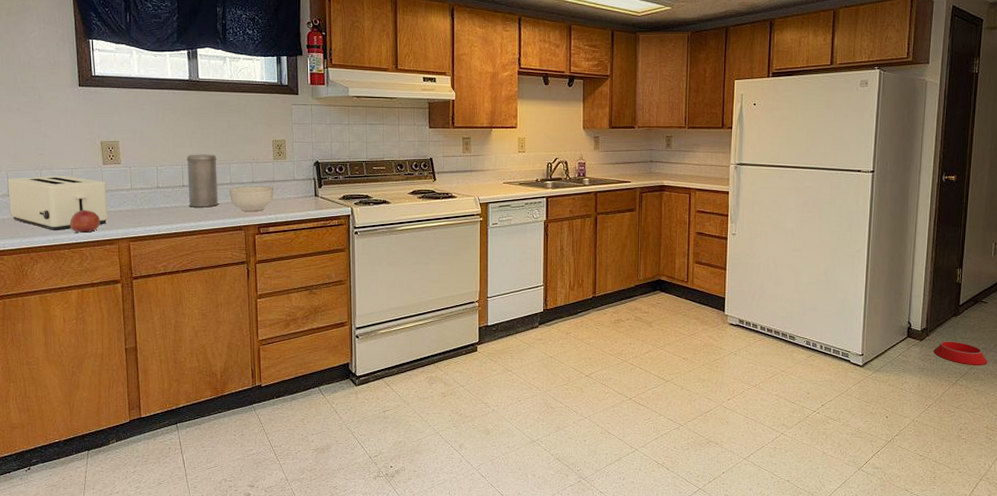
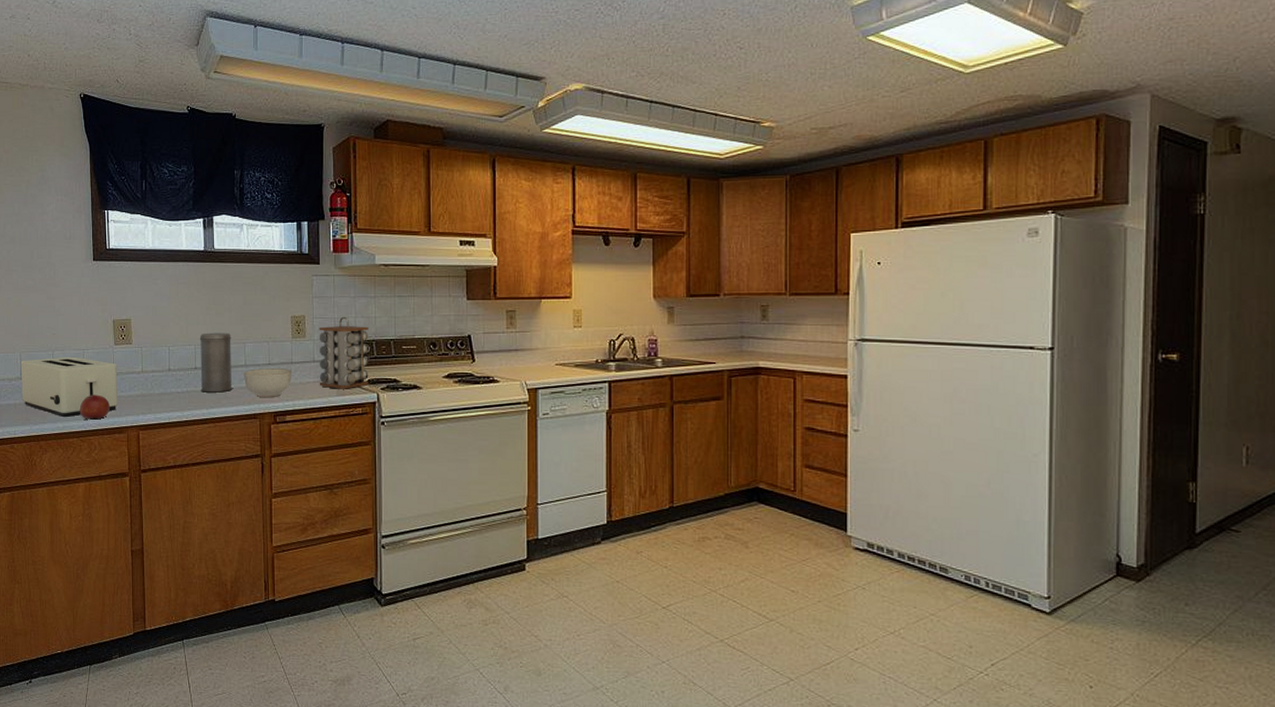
spice rack: none [298,141,344,204] -> present [319,316,369,389]
pet bowl: present [933,341,988,365] -> none [1158,583,1247,621]

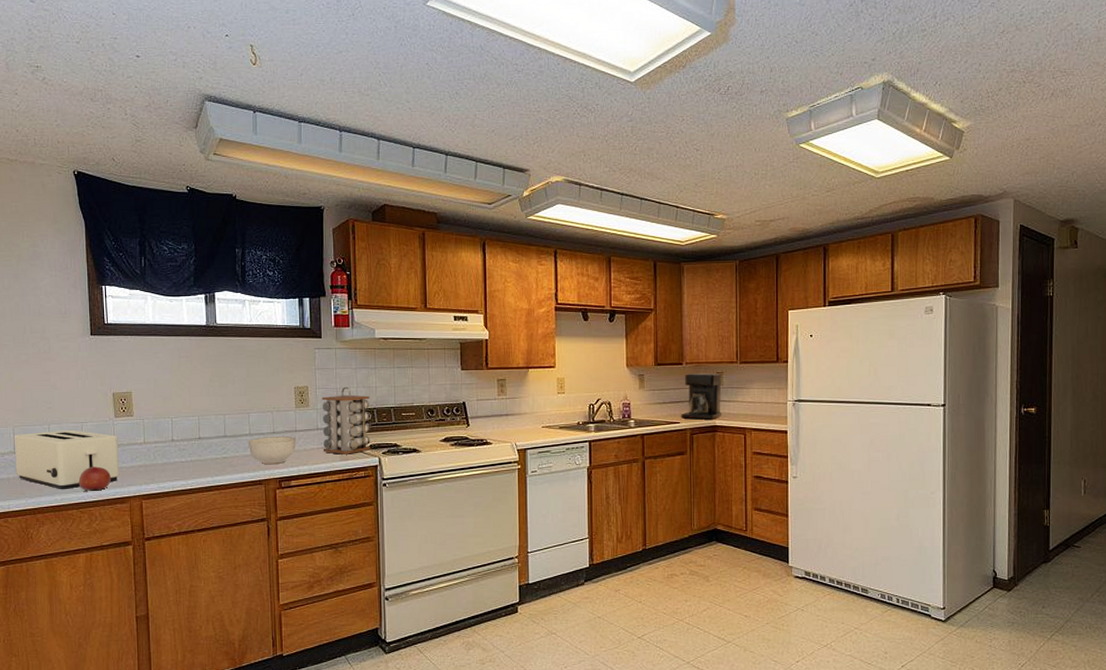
canister: present [199,332,233,393] -> none [203,403,237,461]
coffee maker: none [717,306,767,360] -> present [681,373,722,420]

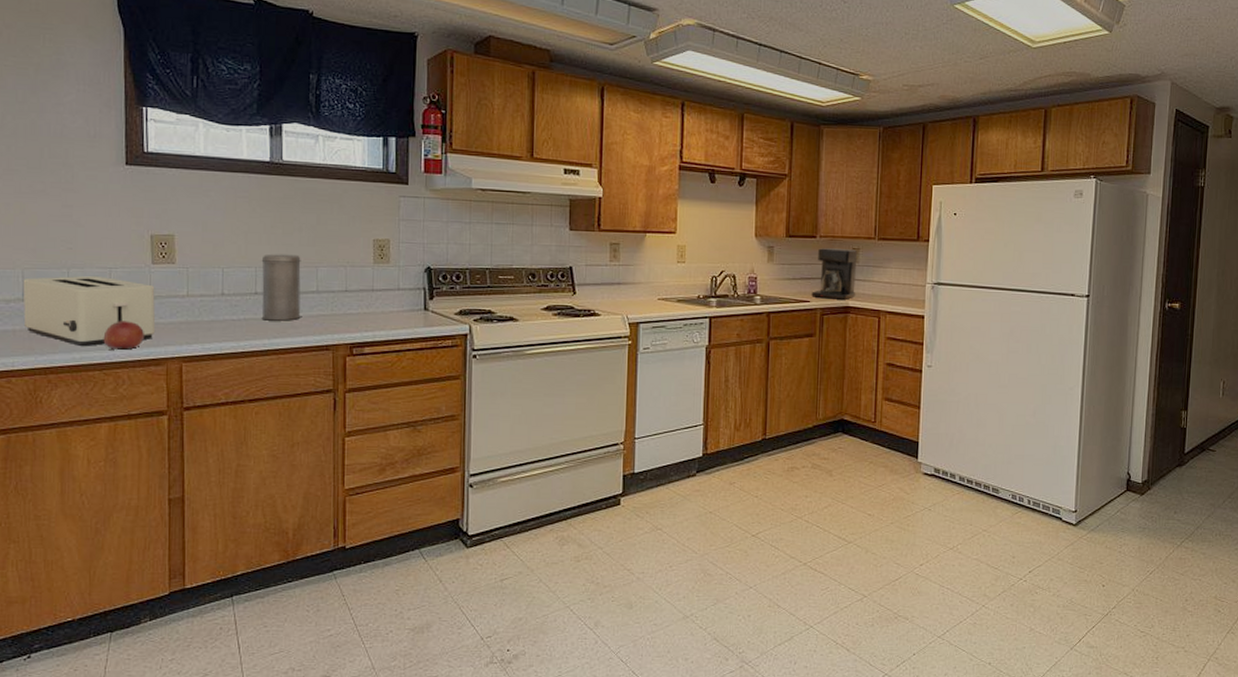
canister: none [203,403,237,461] -> present [261,254,301,321]
bowl: present [248,436,297,465] -> none [314,295,373,328]
spice rack: present [322,386,371,455] -> none [405,242,462,320]

